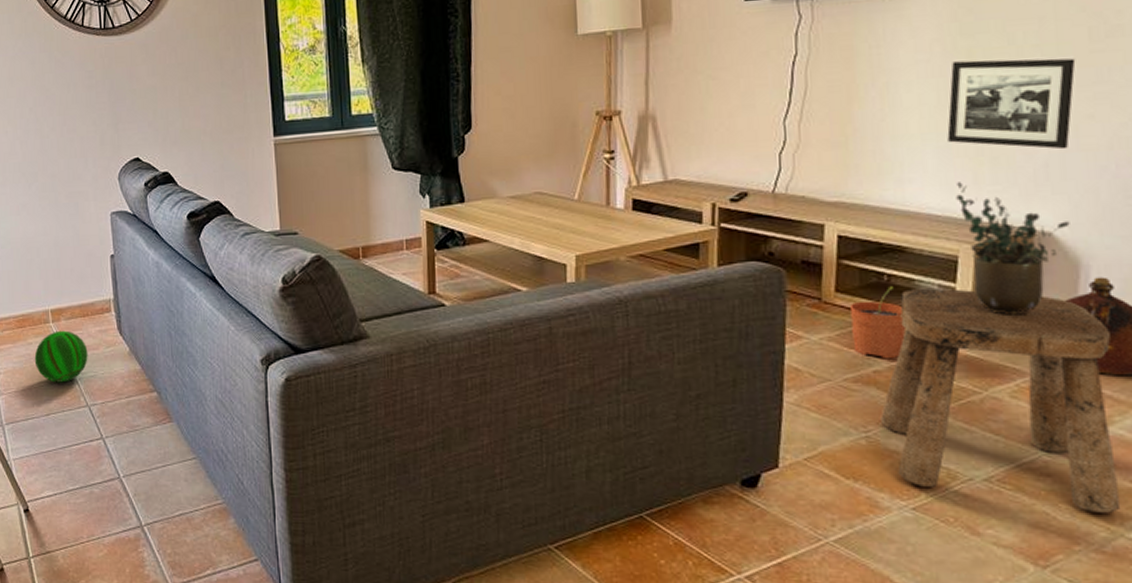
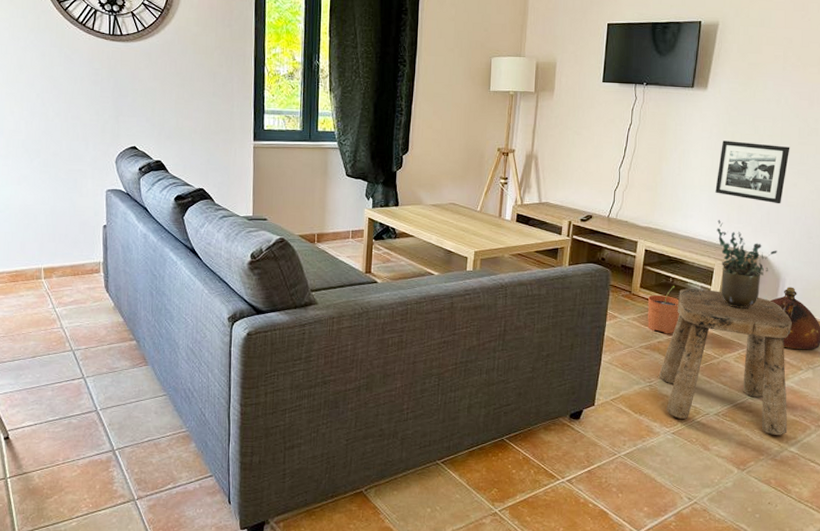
ball: present [34,330,88,383] -> none [24,286,76,330]

